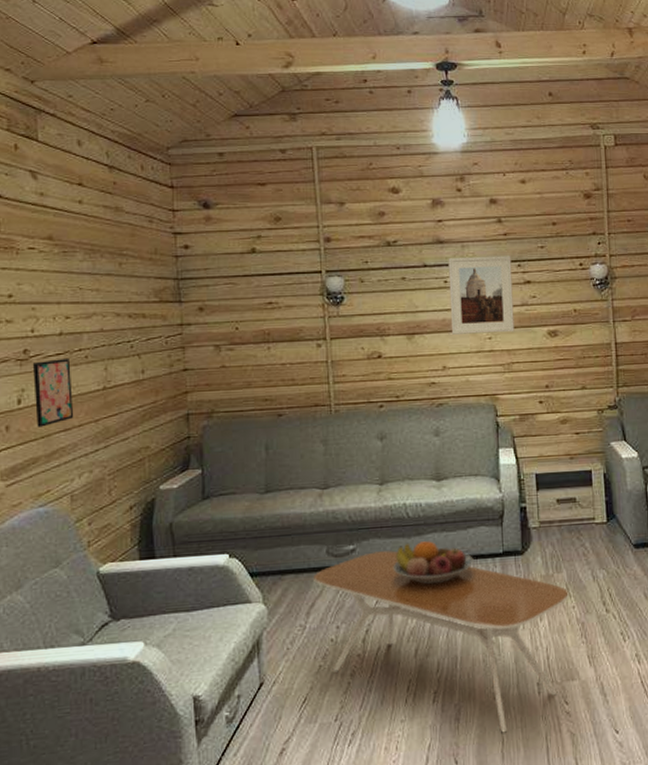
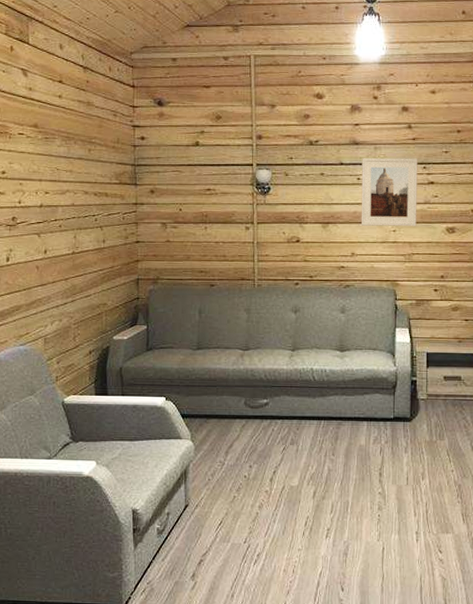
wall art: present [33,359,74,427] -> none [19,226,49,281]
coffee table: present [314,551,569,733] -> none [233,407,449,570]
fruit bowl: present [393,541,474,585] -> none [299,402,368,439]

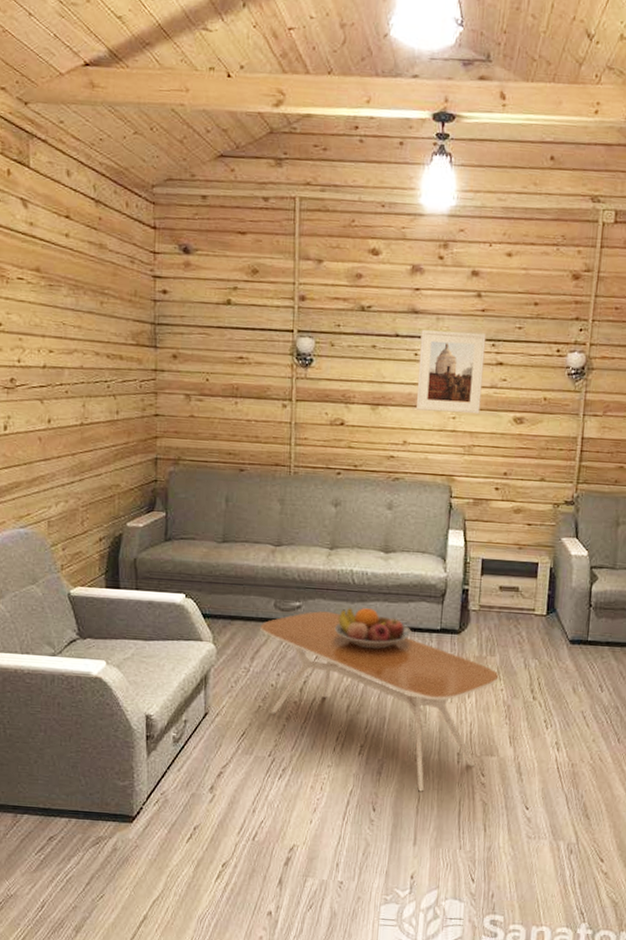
coffee table: none [233,407,449,570] -> present [260,611,499,792]
fruit bowl: none [299,402,368,439] -> present [334,607,412,650]

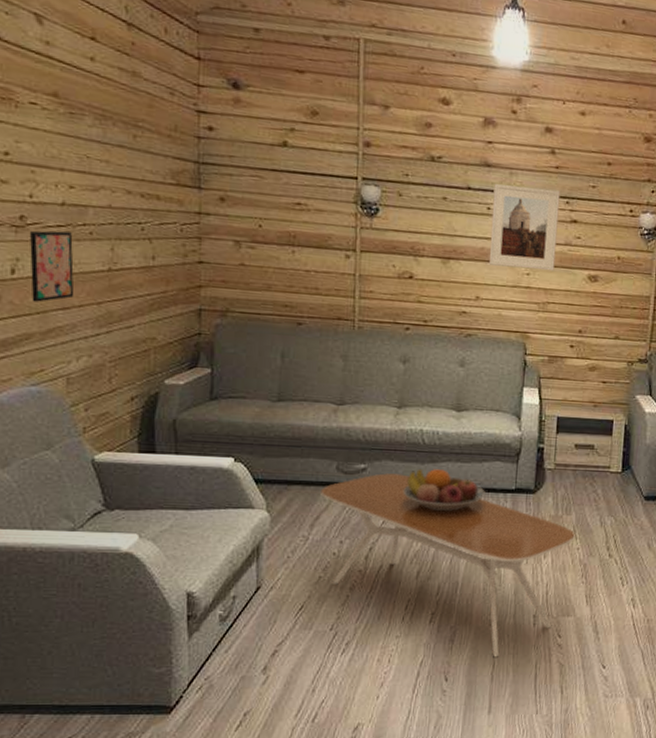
wall art: none [18,391,54,455] -> present [30,230,75,302]

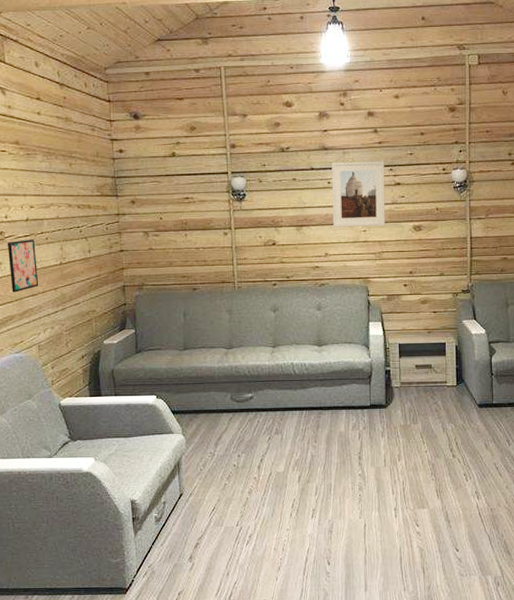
coffee table: present [321,473,575,657] -> none [221,399,423,544]
fruit bowl: present [403,468,485,512] -> none [282,393,346,428]

